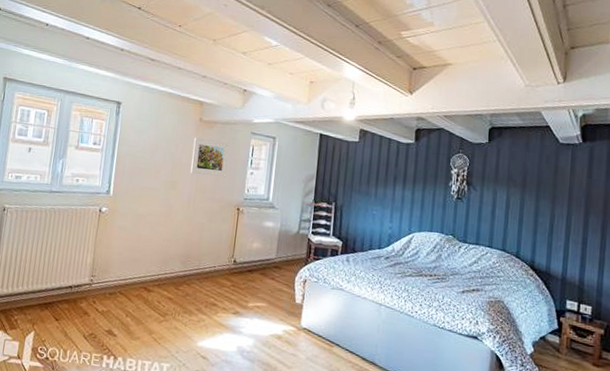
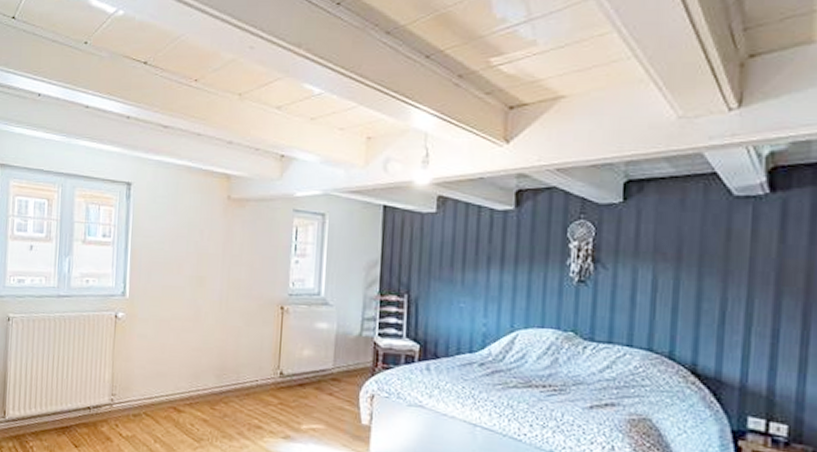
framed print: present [190,137,230,177] -> none [219,220,267,268]

